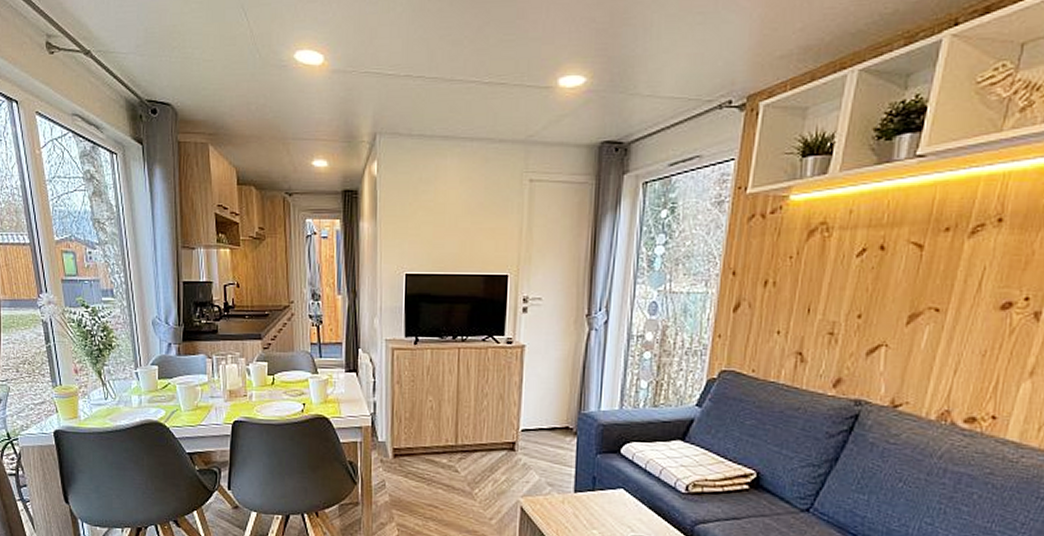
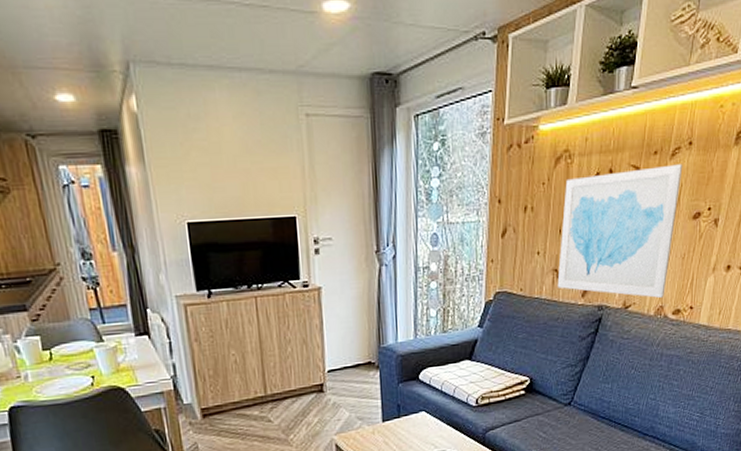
wall art: none [800,244,988,401] -> present [557,164,683,299]

